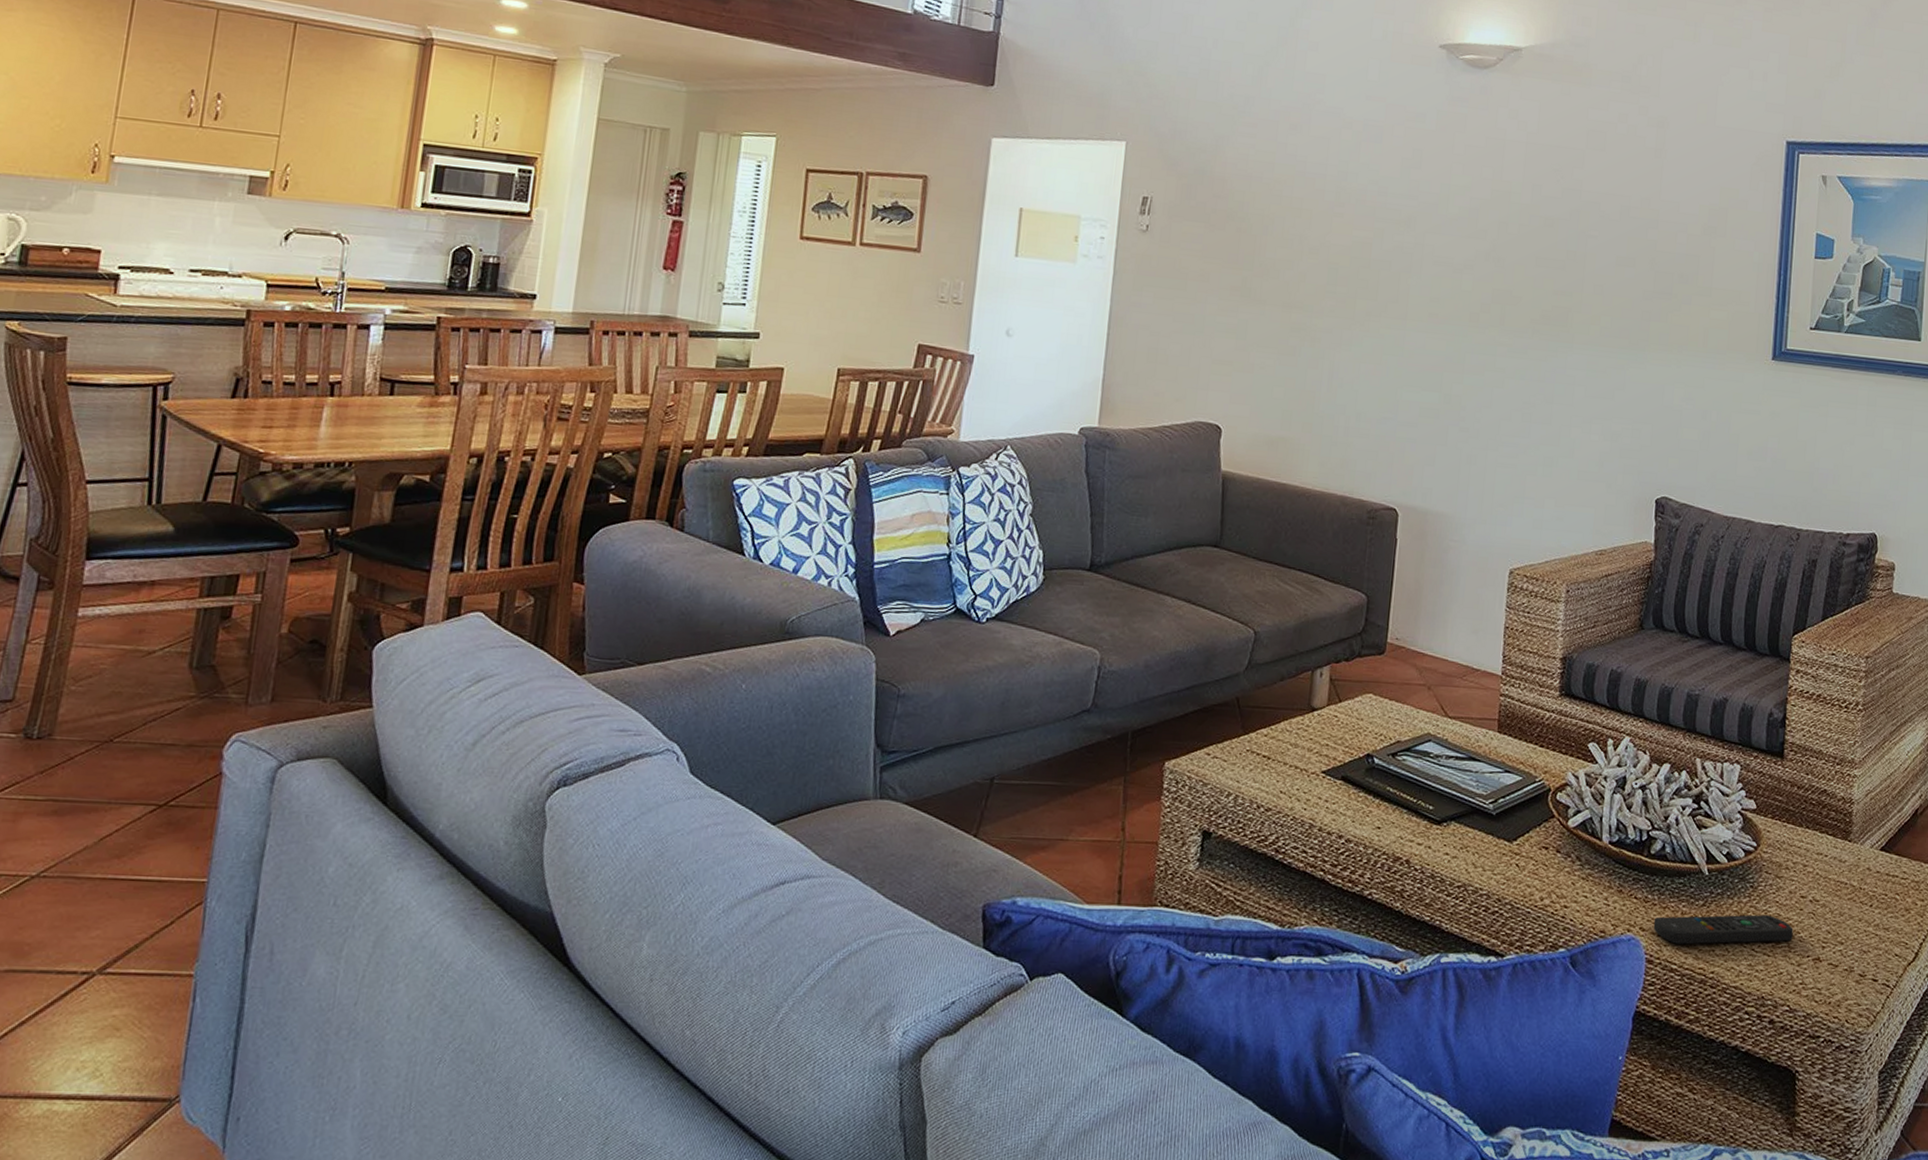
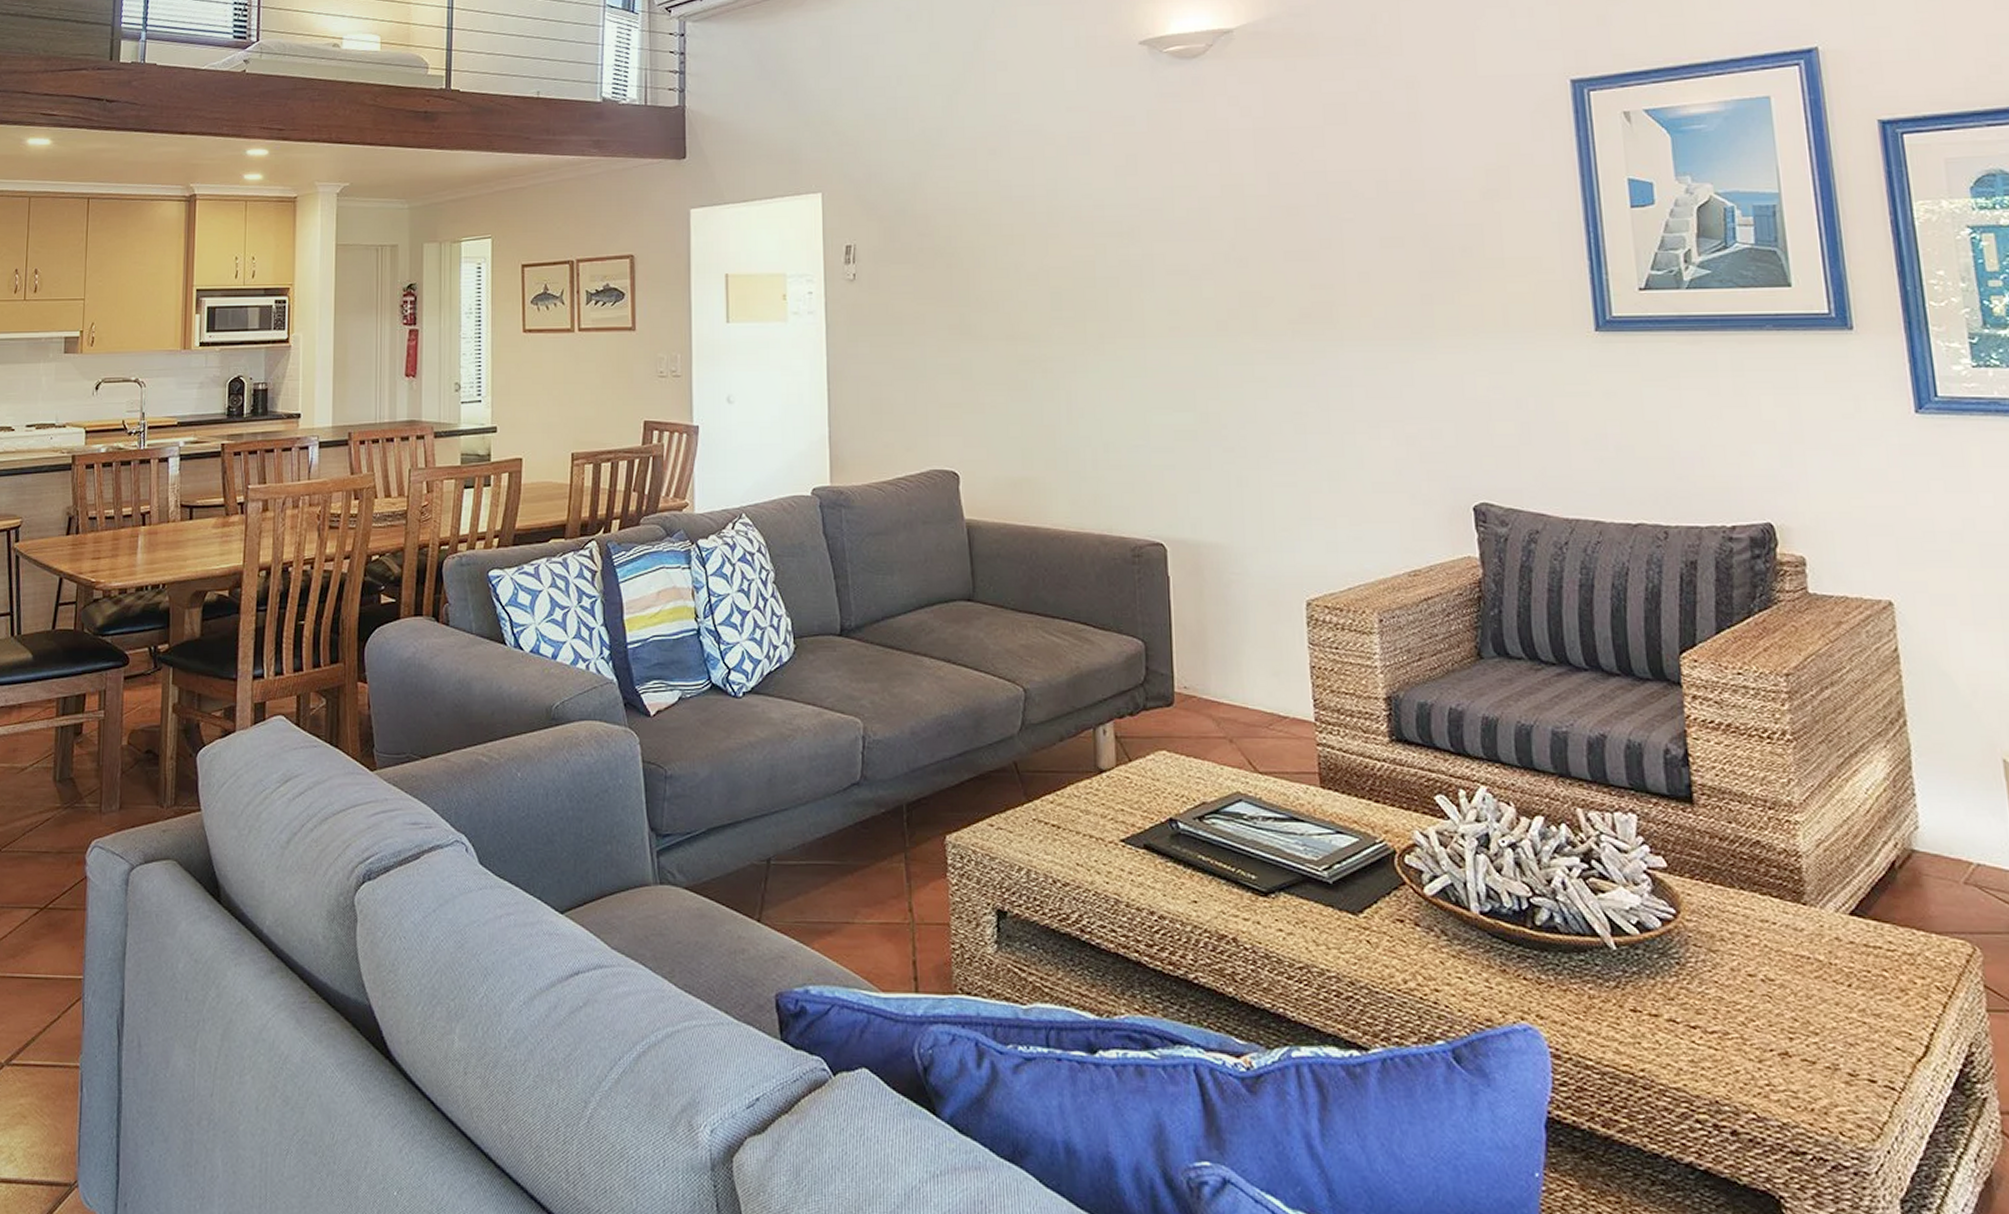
remote control: present [1653,914,1793,945] -> none [1553,998,1746,1036]

